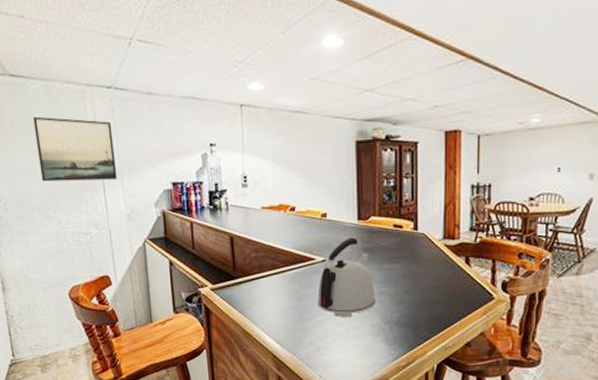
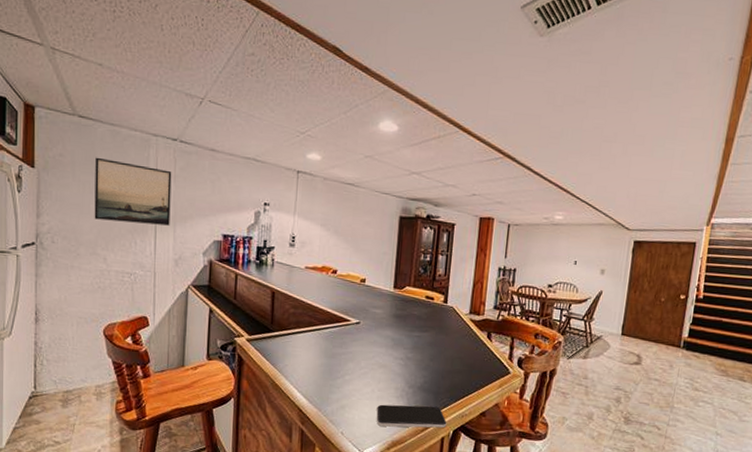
kettle: present [317,237,375,317] -> none [347,303,403,378]
smartphone: none [354,340,430,366] -> present [376,404,447,428]

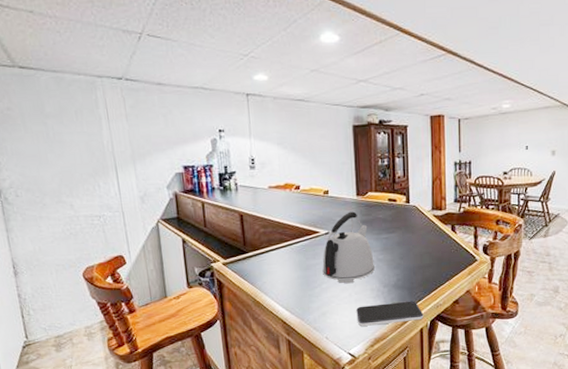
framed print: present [94,157,172,226] -> none [44,106,130,168]
kettle: none [347,303,403,378] -> present [322,211,375,283]

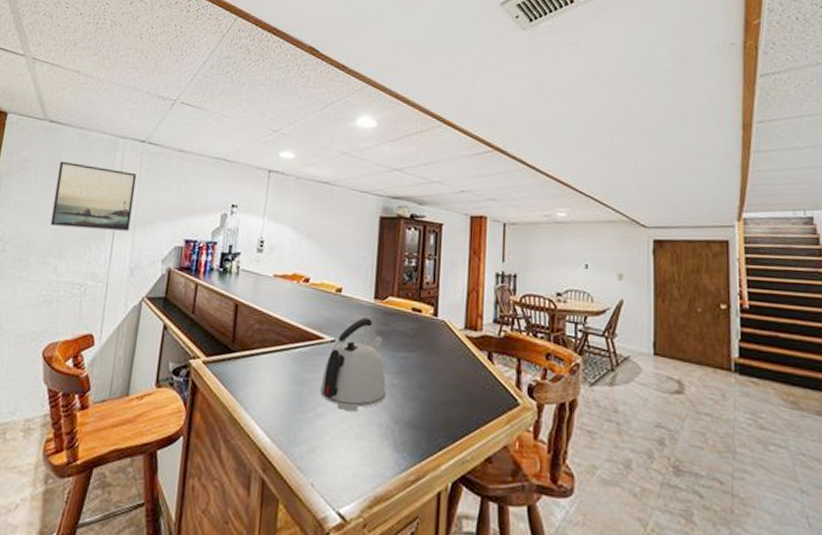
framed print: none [44,106,130,168] -> present [50,161,137,231]
smartphone: present [356,301,424,326] -> none [355,445,444,479]

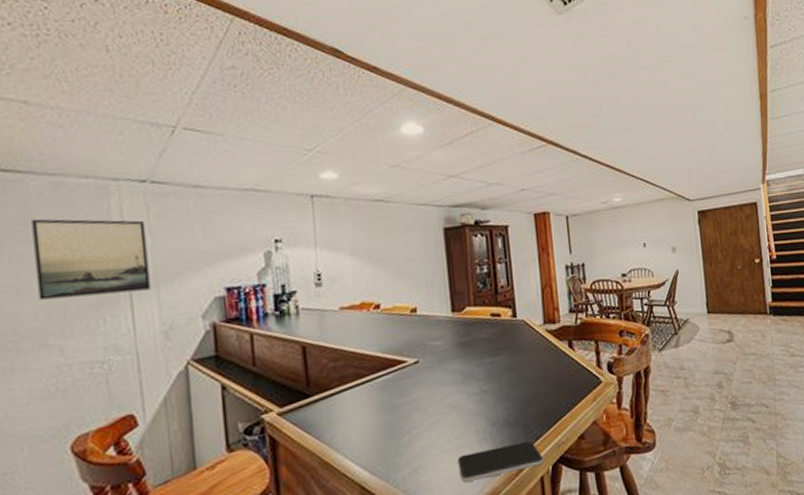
kettle: present [320,317,386,411] -> none [411,332,479,427]
smartphone: none [355,445,444,479] -> present [458,441,544,482]

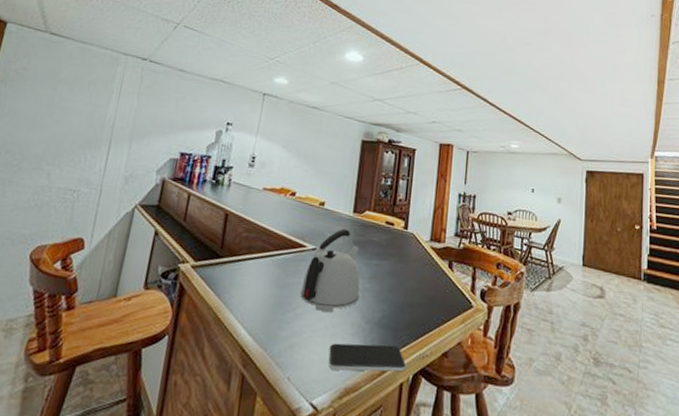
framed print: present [31,218,151,300] -> none [45,72,137,142]
kettle: none [411,332,479,427] -> present [300,228,360,312]

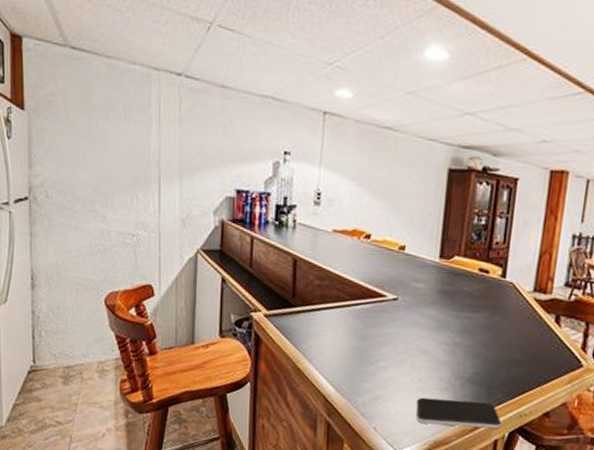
kettle: present [300,228,360,312] -> none [382,276,449,366]

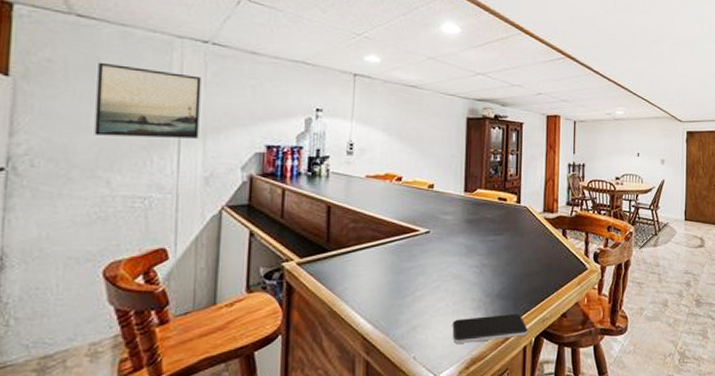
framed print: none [90,96,177,179] -> present [94,62,202,139]

